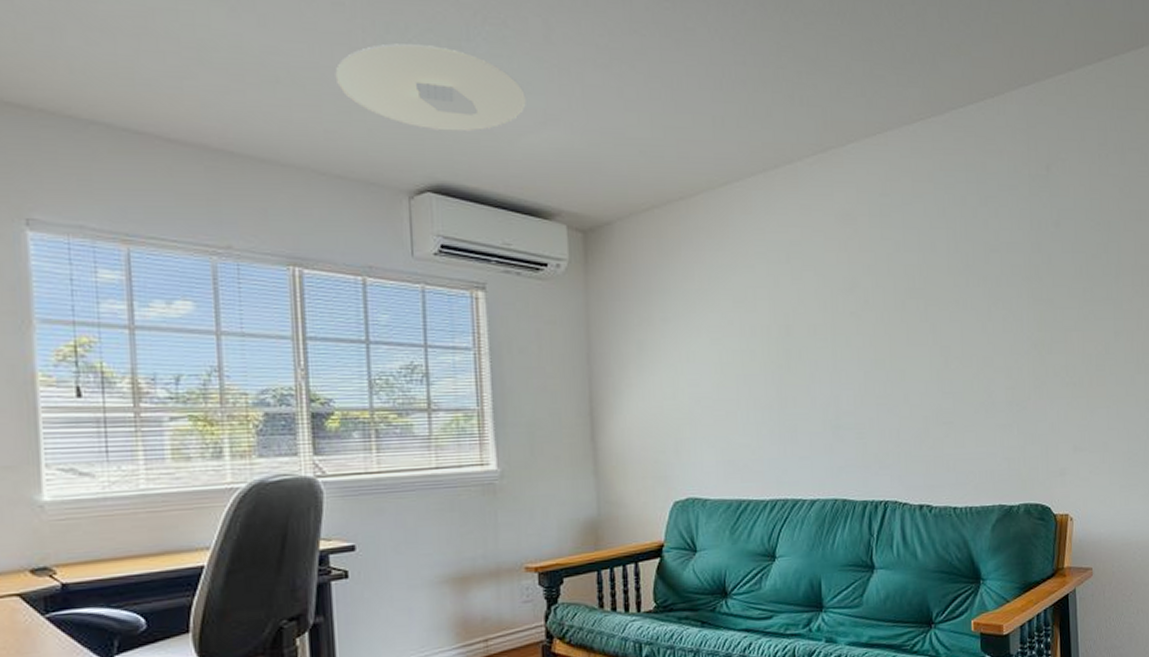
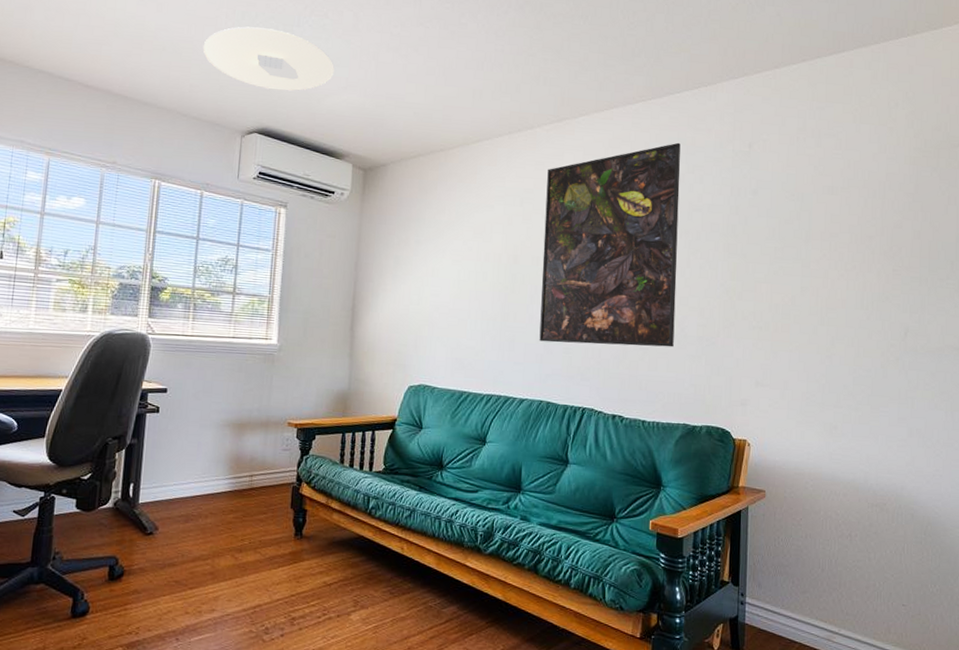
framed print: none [816,169,981,428] -> present [539,142,681,347]

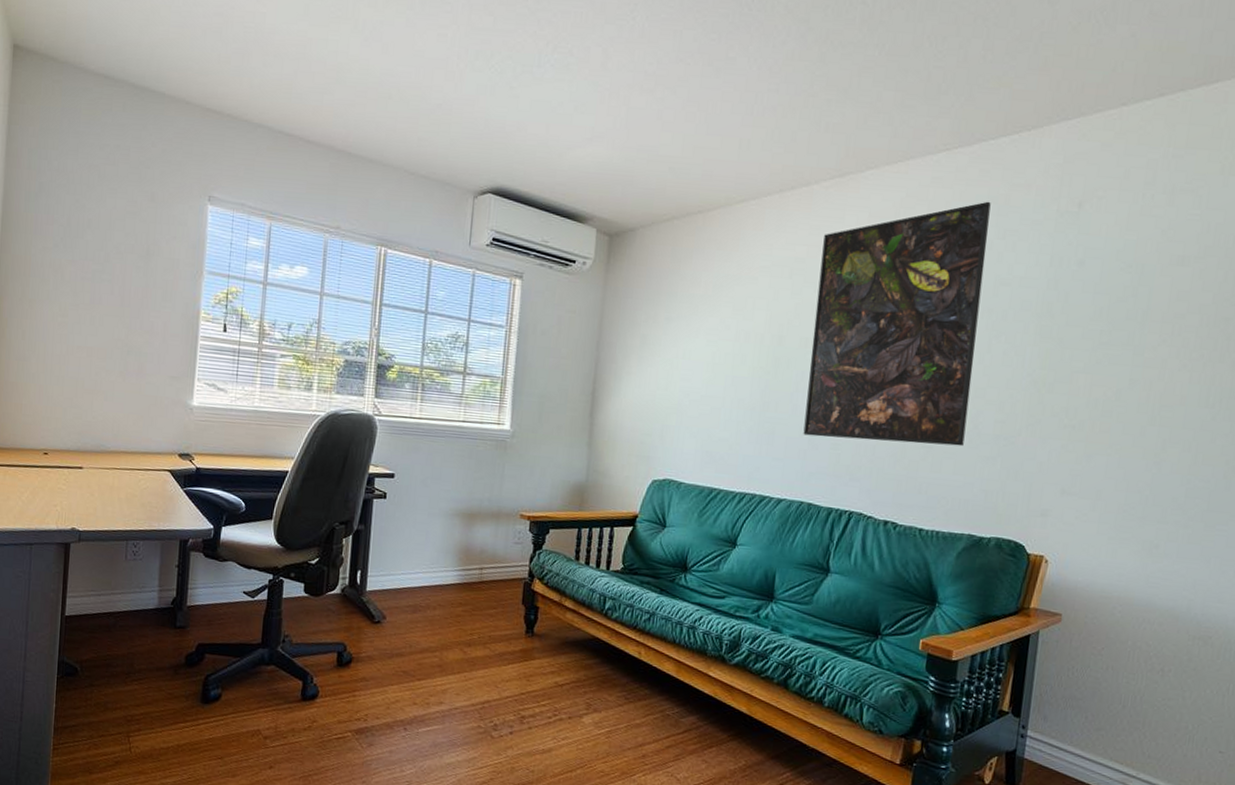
ceiling light: present [203,26,335,92] -> none [432,68,579,145]

